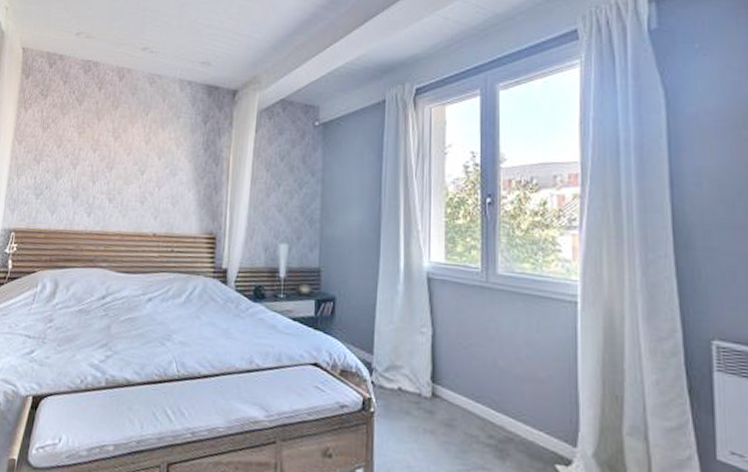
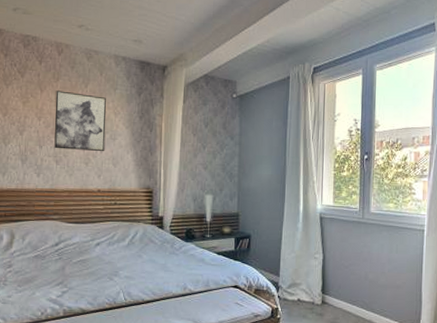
wall art: none [108,120,168,190] -> present [54,90,107,152]

